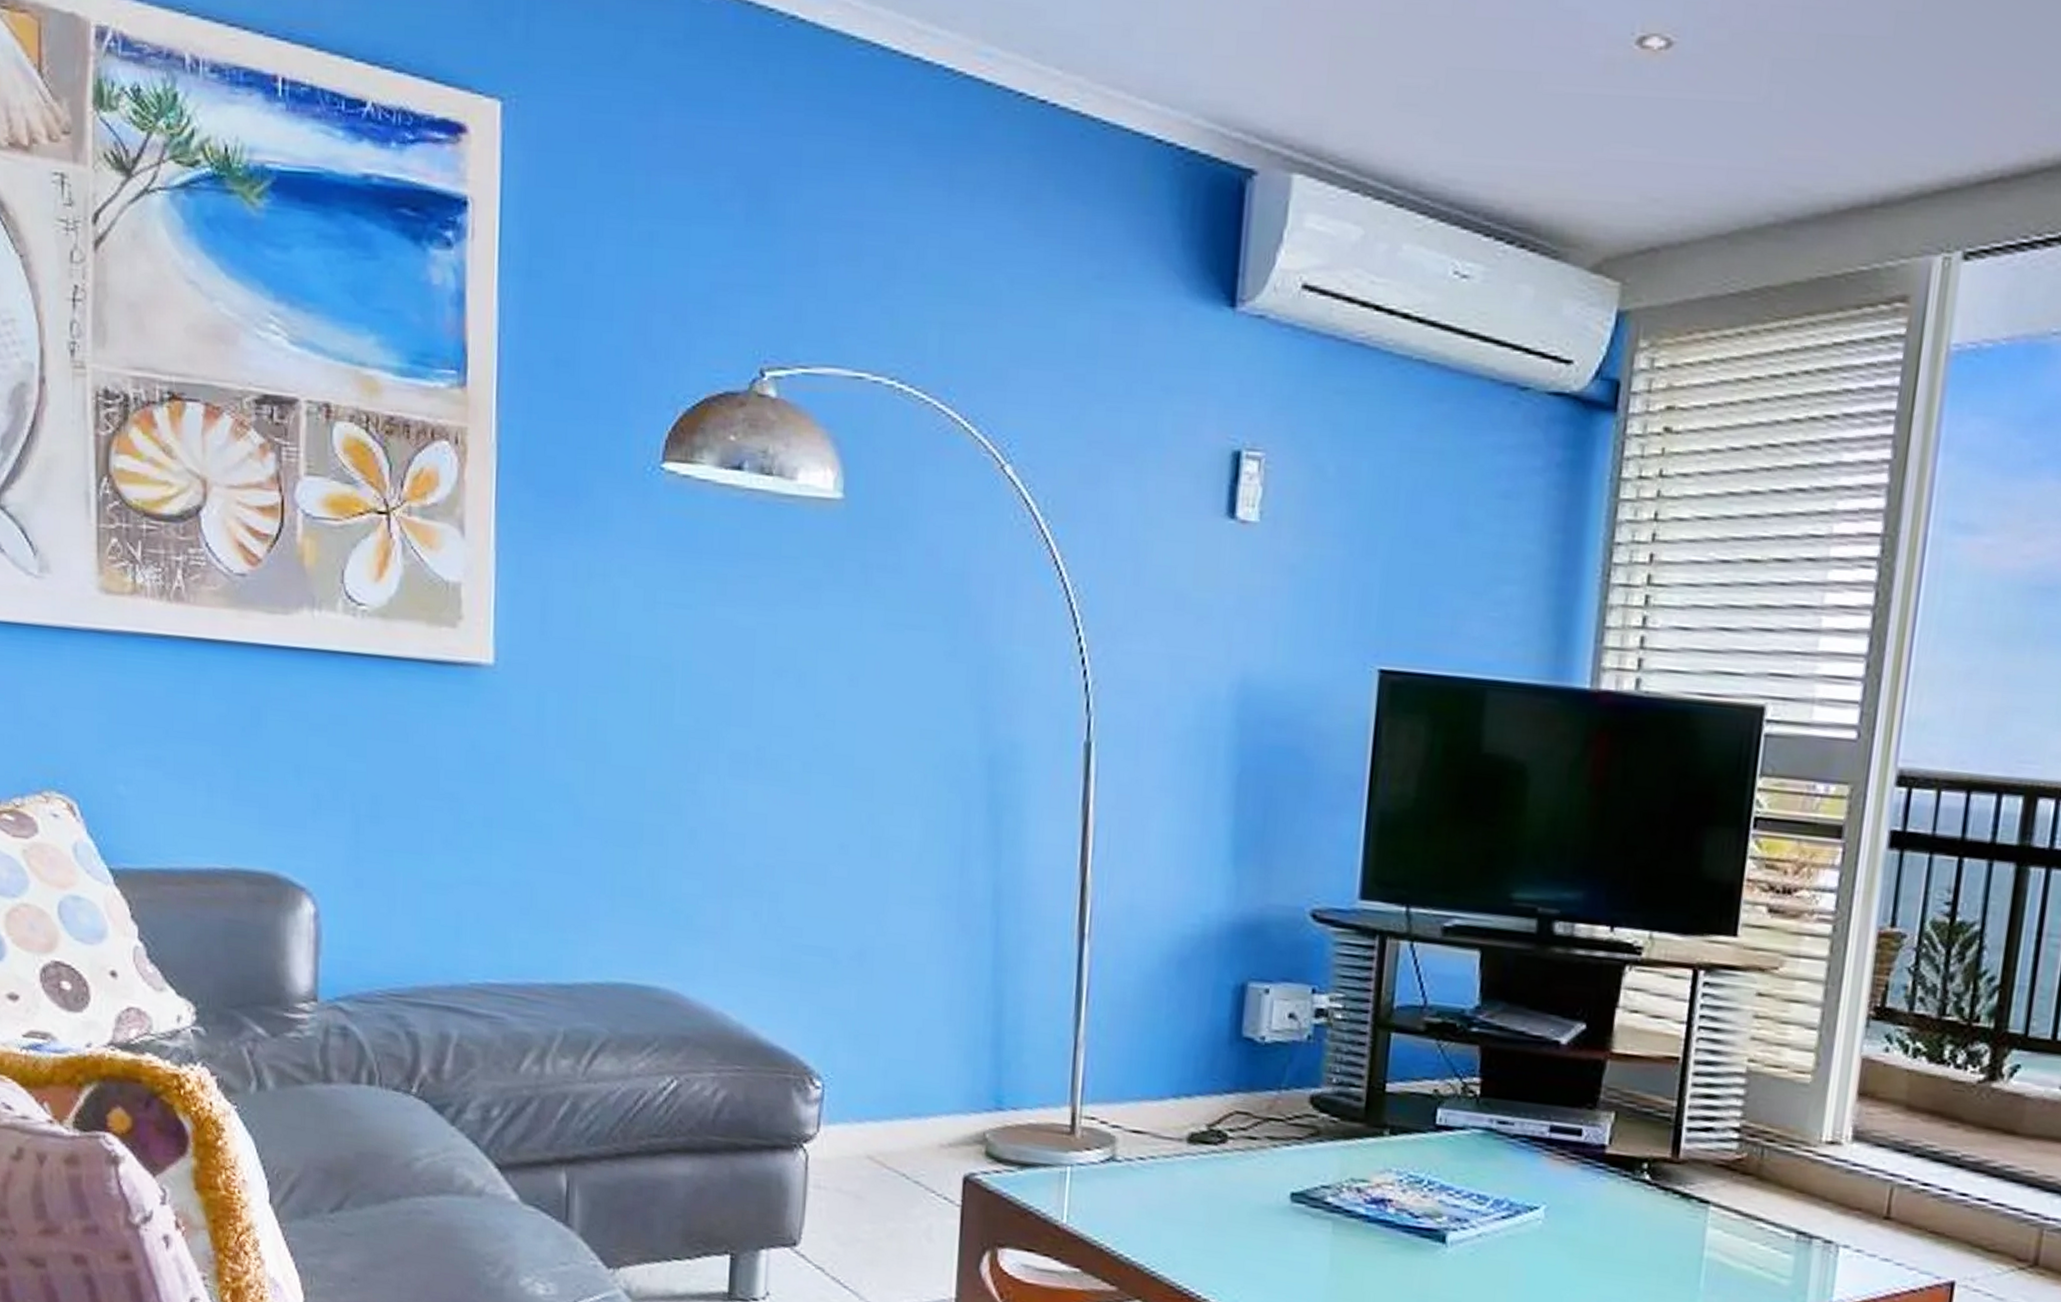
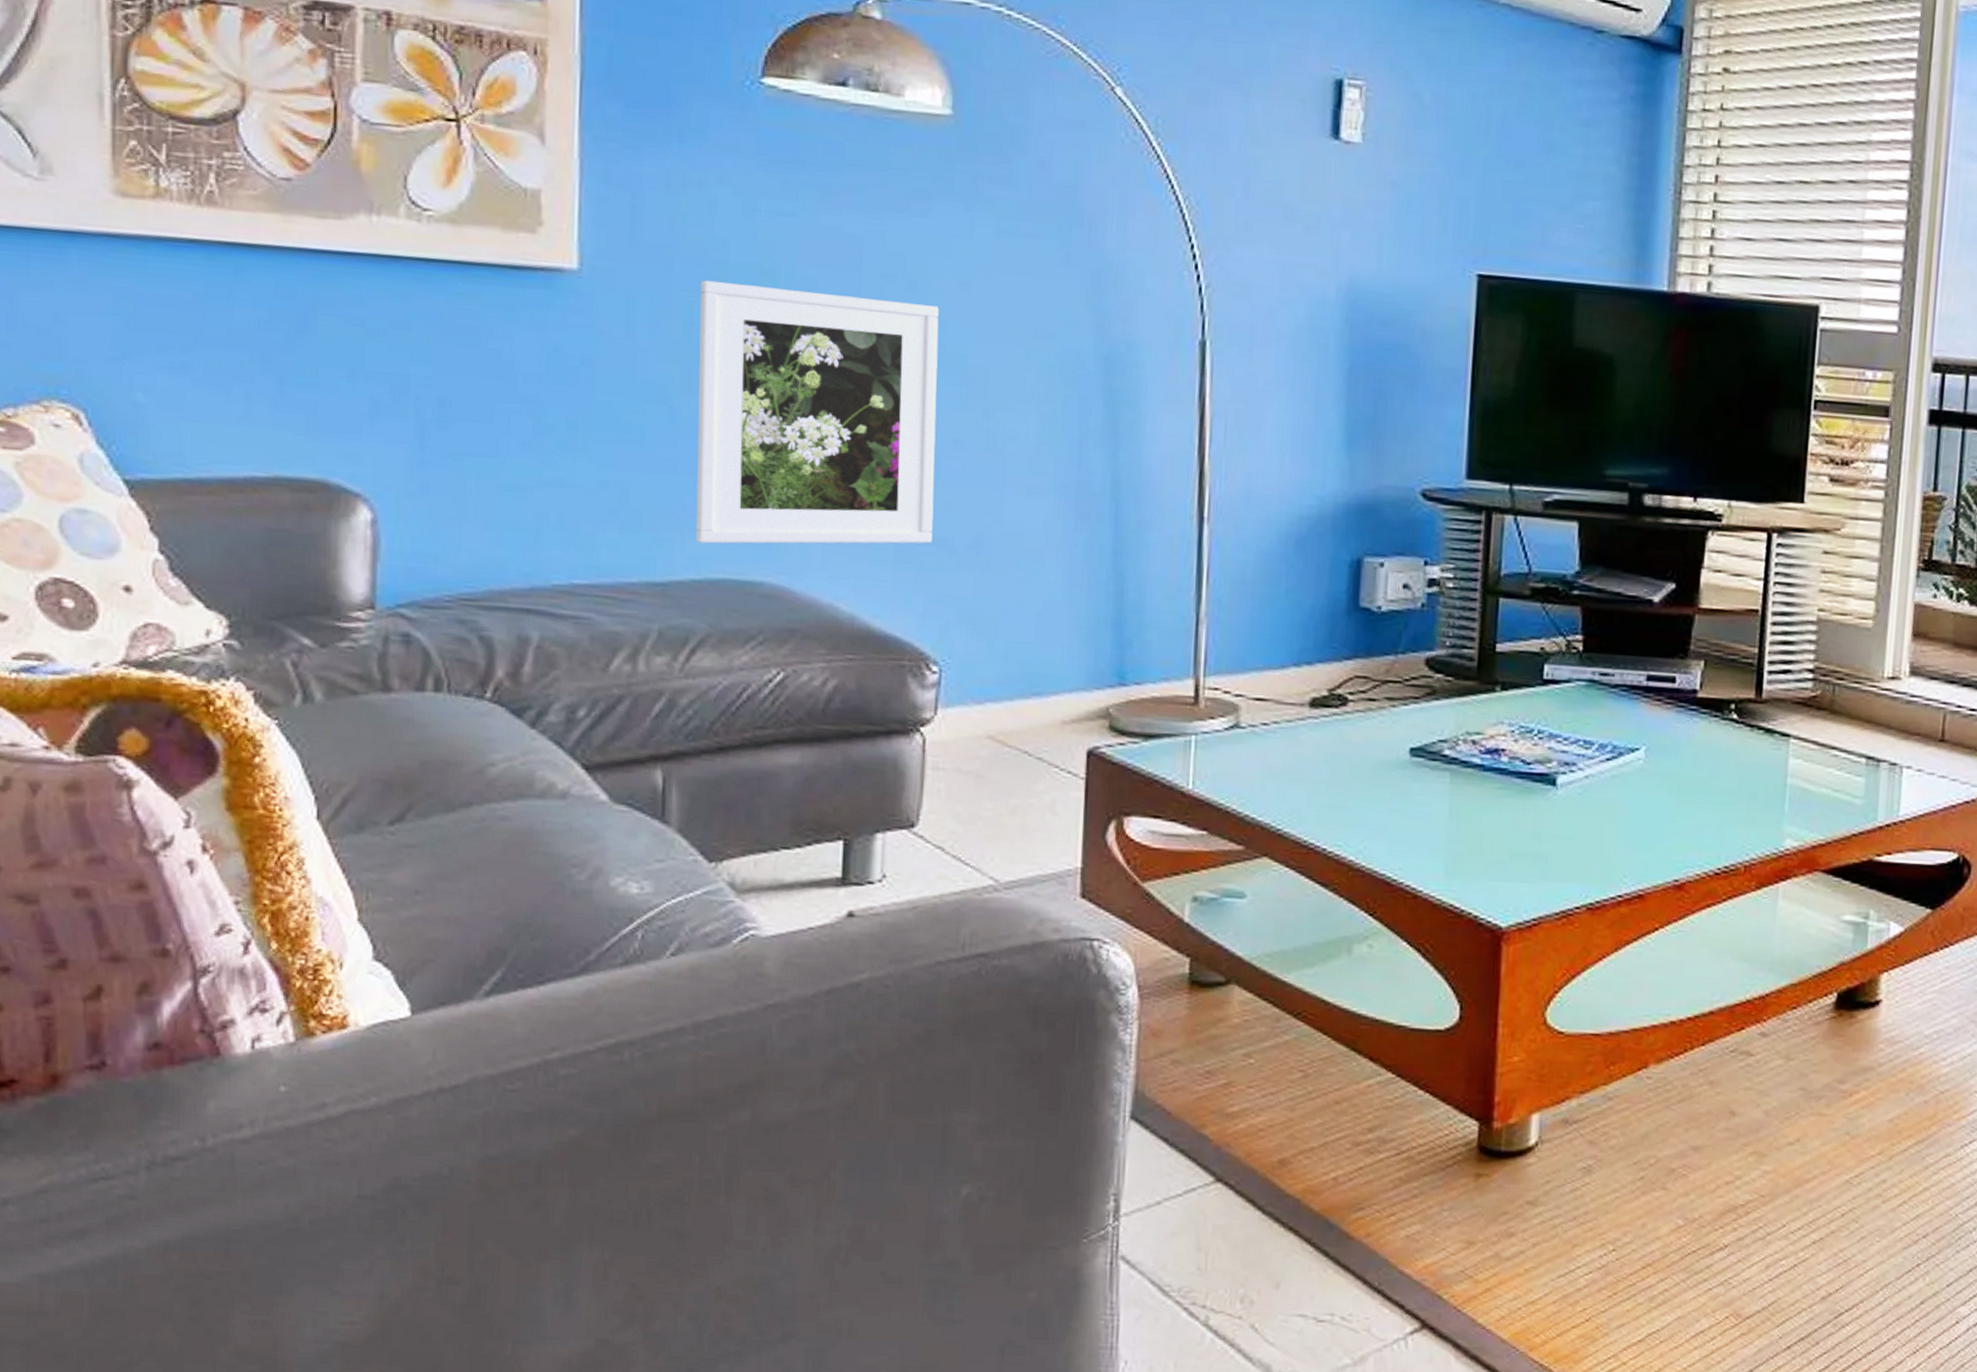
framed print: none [598,675,827,953] -> present [695,280,939,544]

